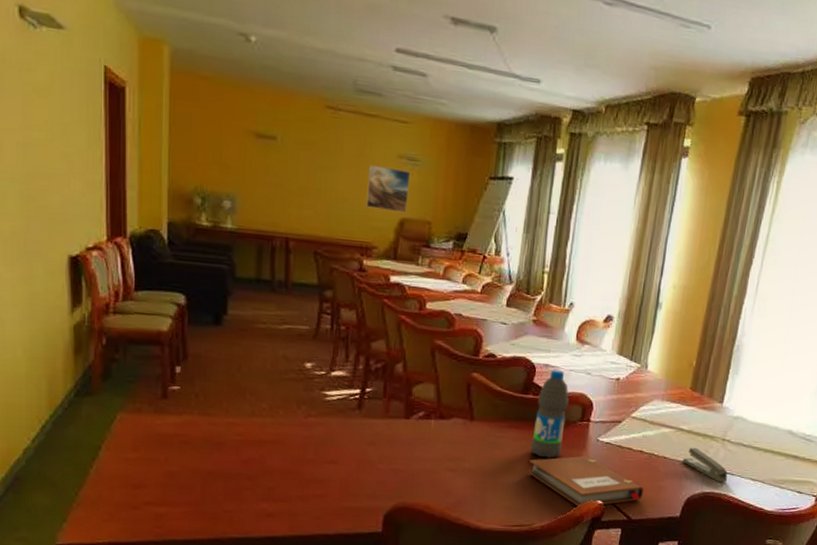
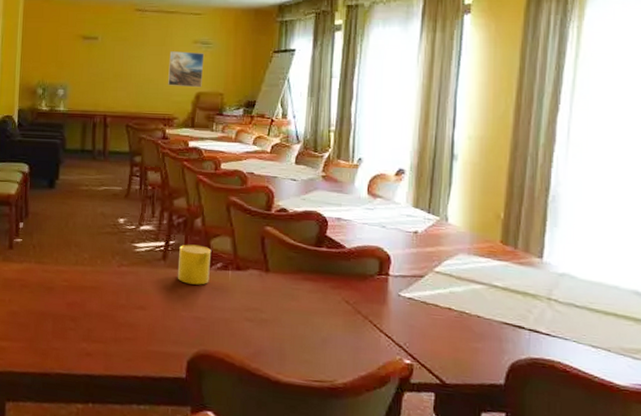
cup: none [374,392,413,436] -> present [177,244,212,285]
notebook: present [527,455,644,508] -> none [326,311,458,367]
water bottle: present [530,370,569,458] -> none [327,223,364,312]
stapler: present [683,447,728,483] -> none [501,306,559,348]

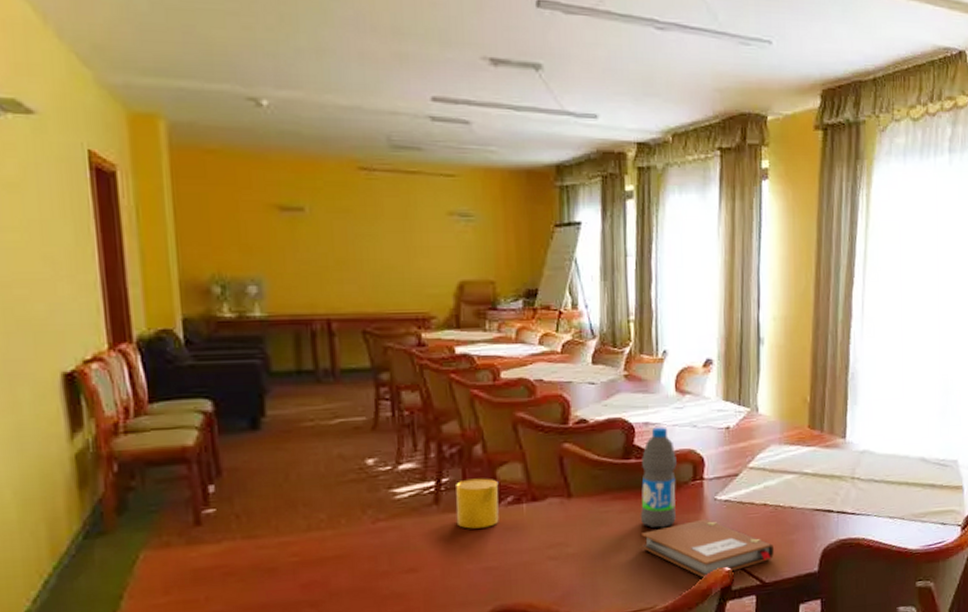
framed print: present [168,51,205,88] -> none [415,227,466,275]
notebook: none [326,311,458,367] -> present [641,518,775,579]
water bottle: none [327,223,364,312] -> present [640,427,677,529]

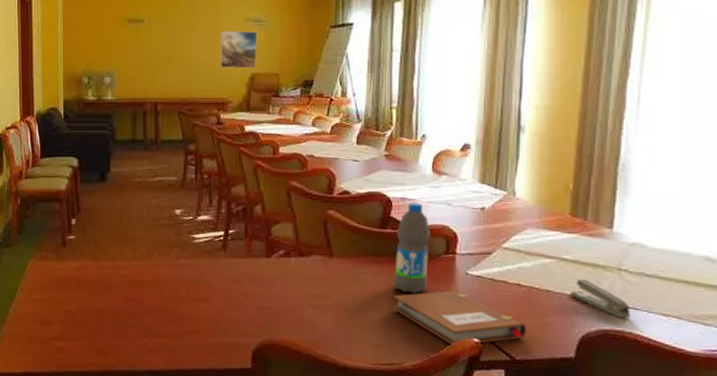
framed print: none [415,227,466,275] -> present [220,31,258,69]
cup: present [455,478,499,529] -> none [238,232,273,274]
stapler: none [812,491,863,526] -> present [571,278,630,319]

